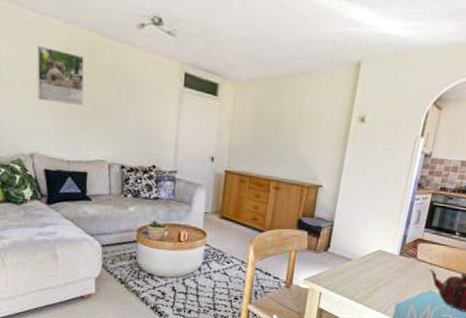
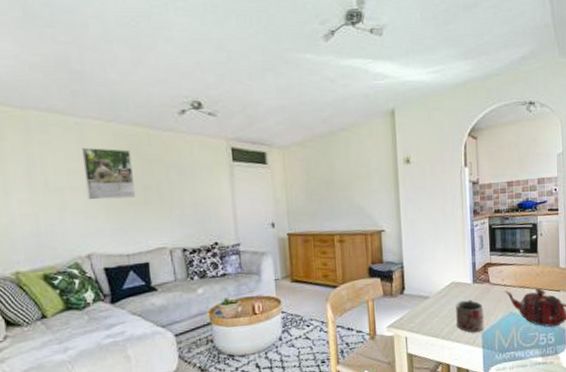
mug: none [373,269,404,303] -> present [456,299,485,333]

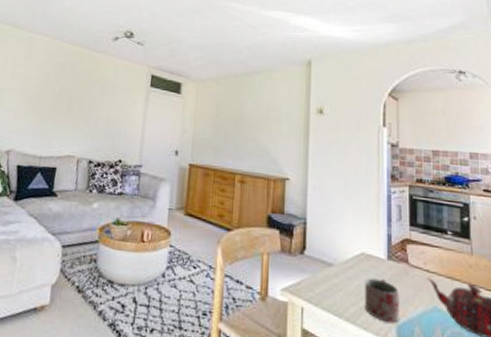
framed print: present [81,147,136,200] -> none [21,57,66,106]

